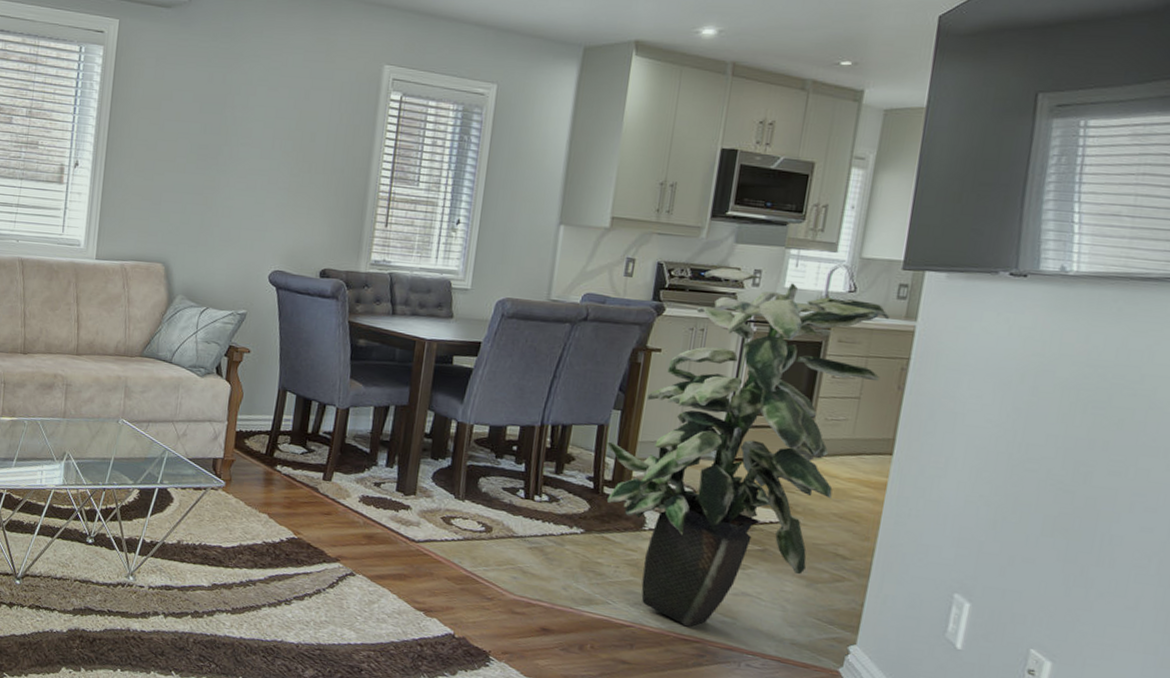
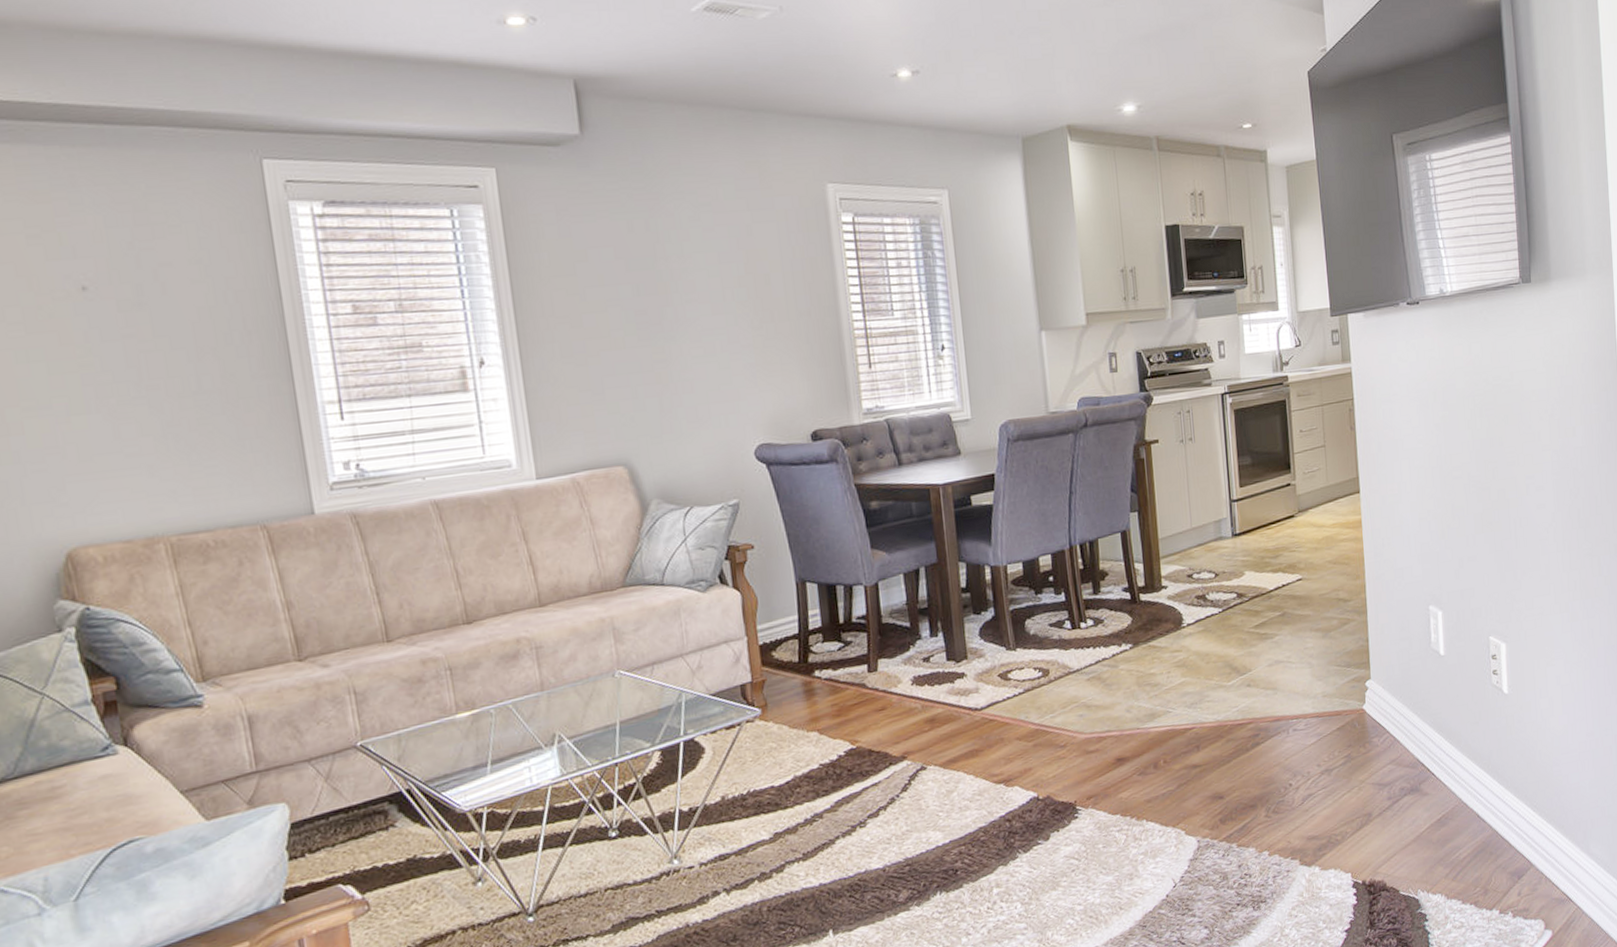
indoor plant: present [606,268,891,627] -> none [1132,344,1336,711]

